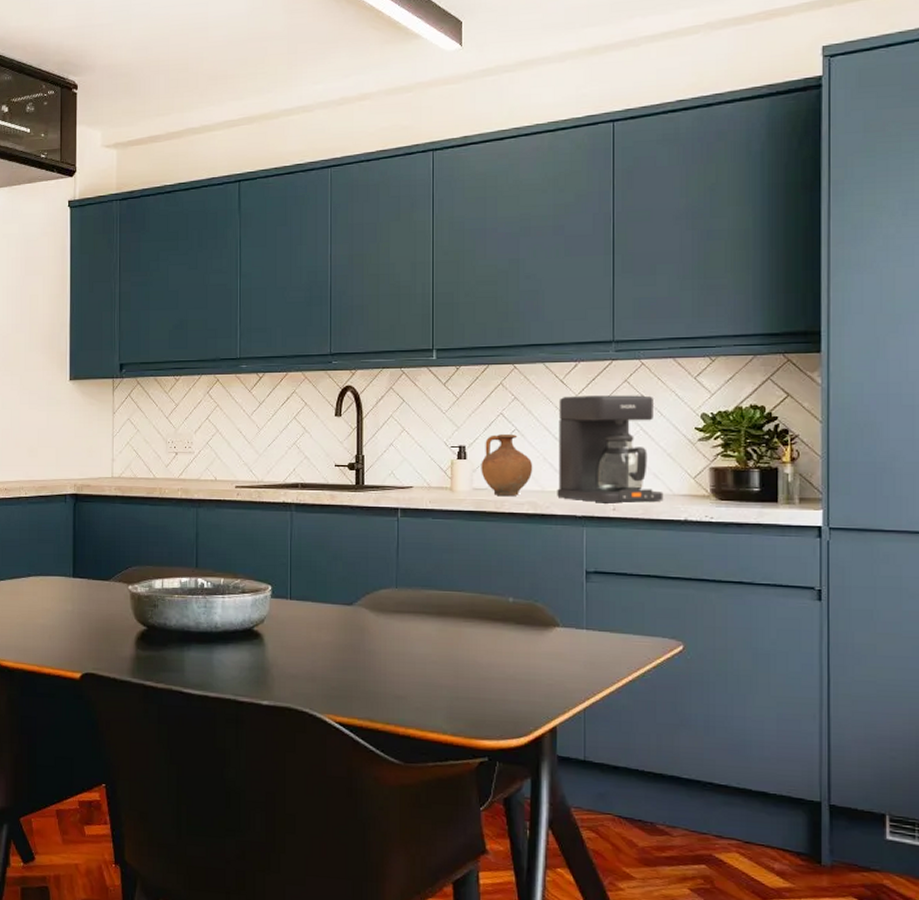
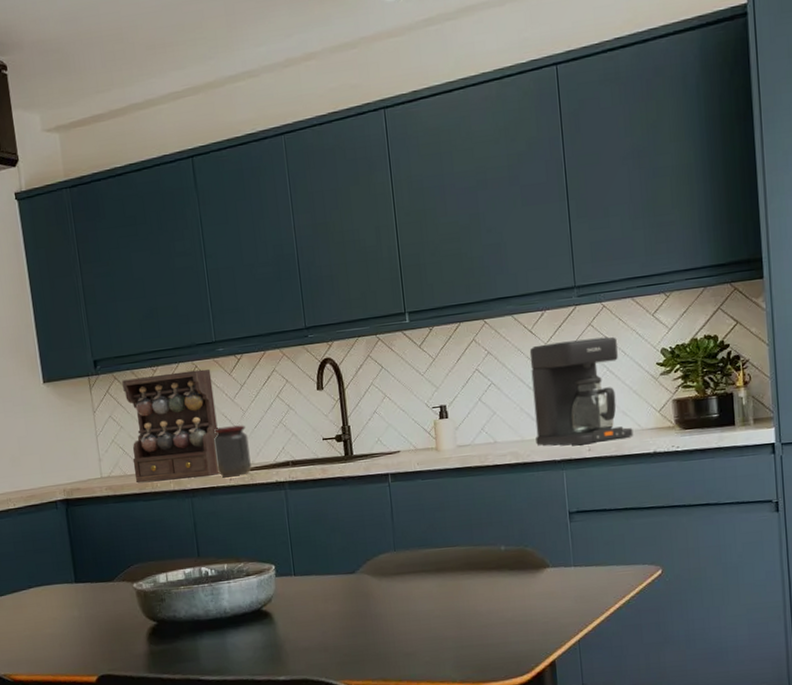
spice rack: none [144,383,232,488] -> present [122,369,220,482]
jar: none [225,442,260,492] -> present [213,425,251,478]
ceramic jug: present [481,435,533,496] -> none [462,388,512,450]

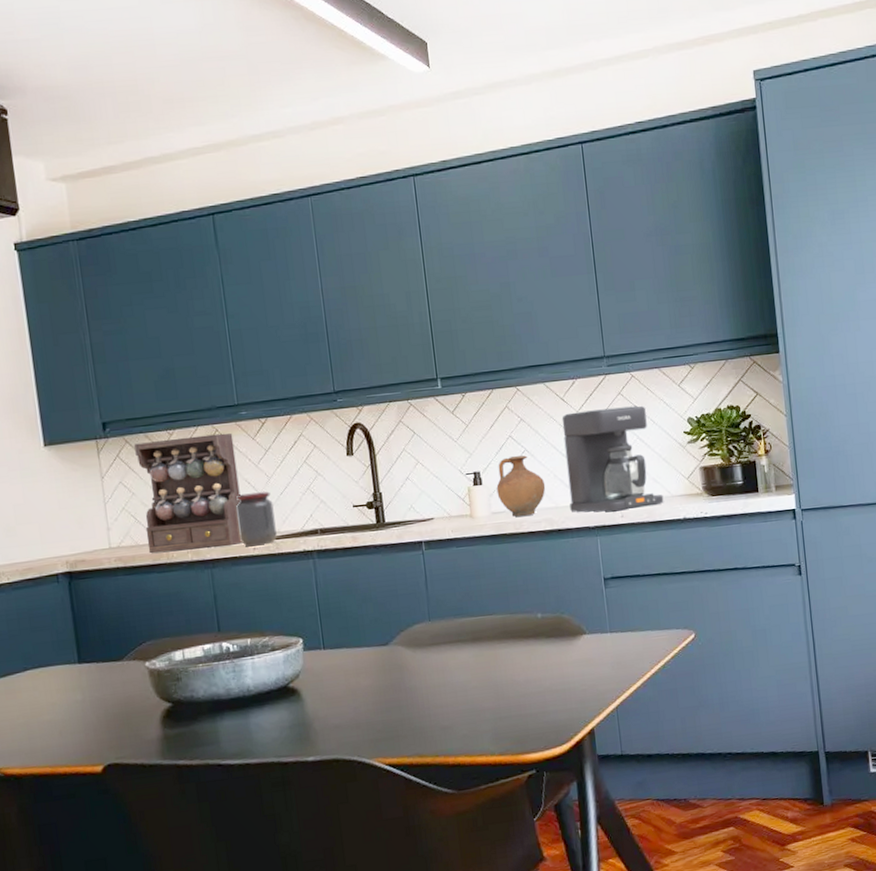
ceramic jug: none [462,388,512,450] -> present [496,455,546,517]

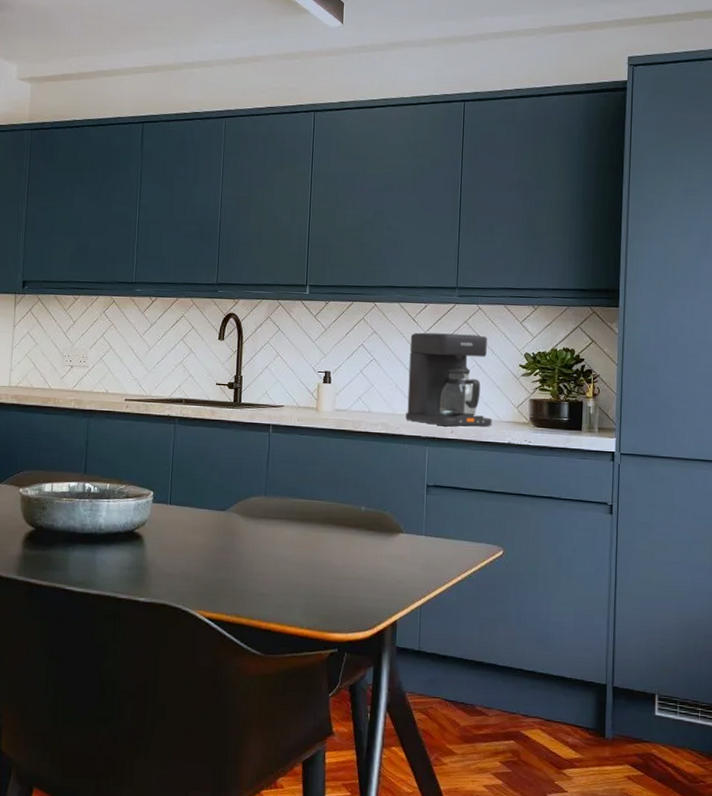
spice rack: present [134,433,242,553] -> none [40,302,126,401]
jar: present [235,491,277,547] -> none [116,358,149,405]
ceramic jug: present [496,455,546,517] -> none [342,363,387,417]

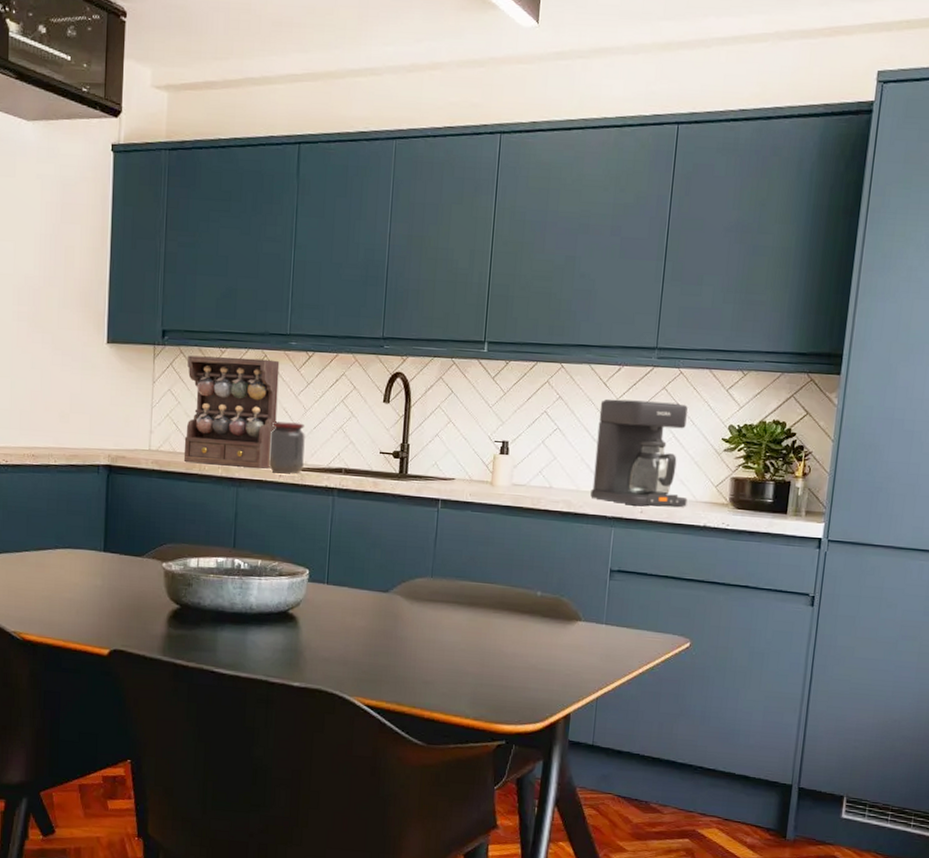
spice rack: none [40,302,126,401] -> present [183,355,280,469]
jar: none [116,358,149,405] -> present [268,421,305,475]

